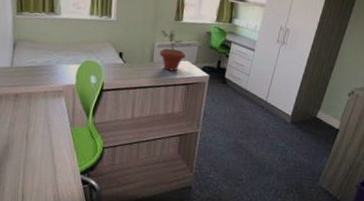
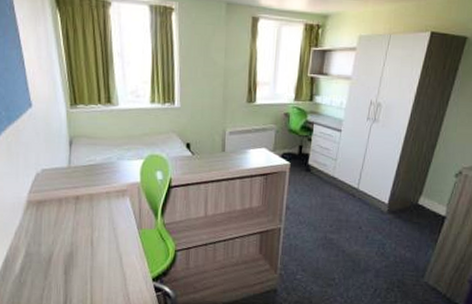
potted plant: present [159,29,186,71] -> none [232,113,262,161]

